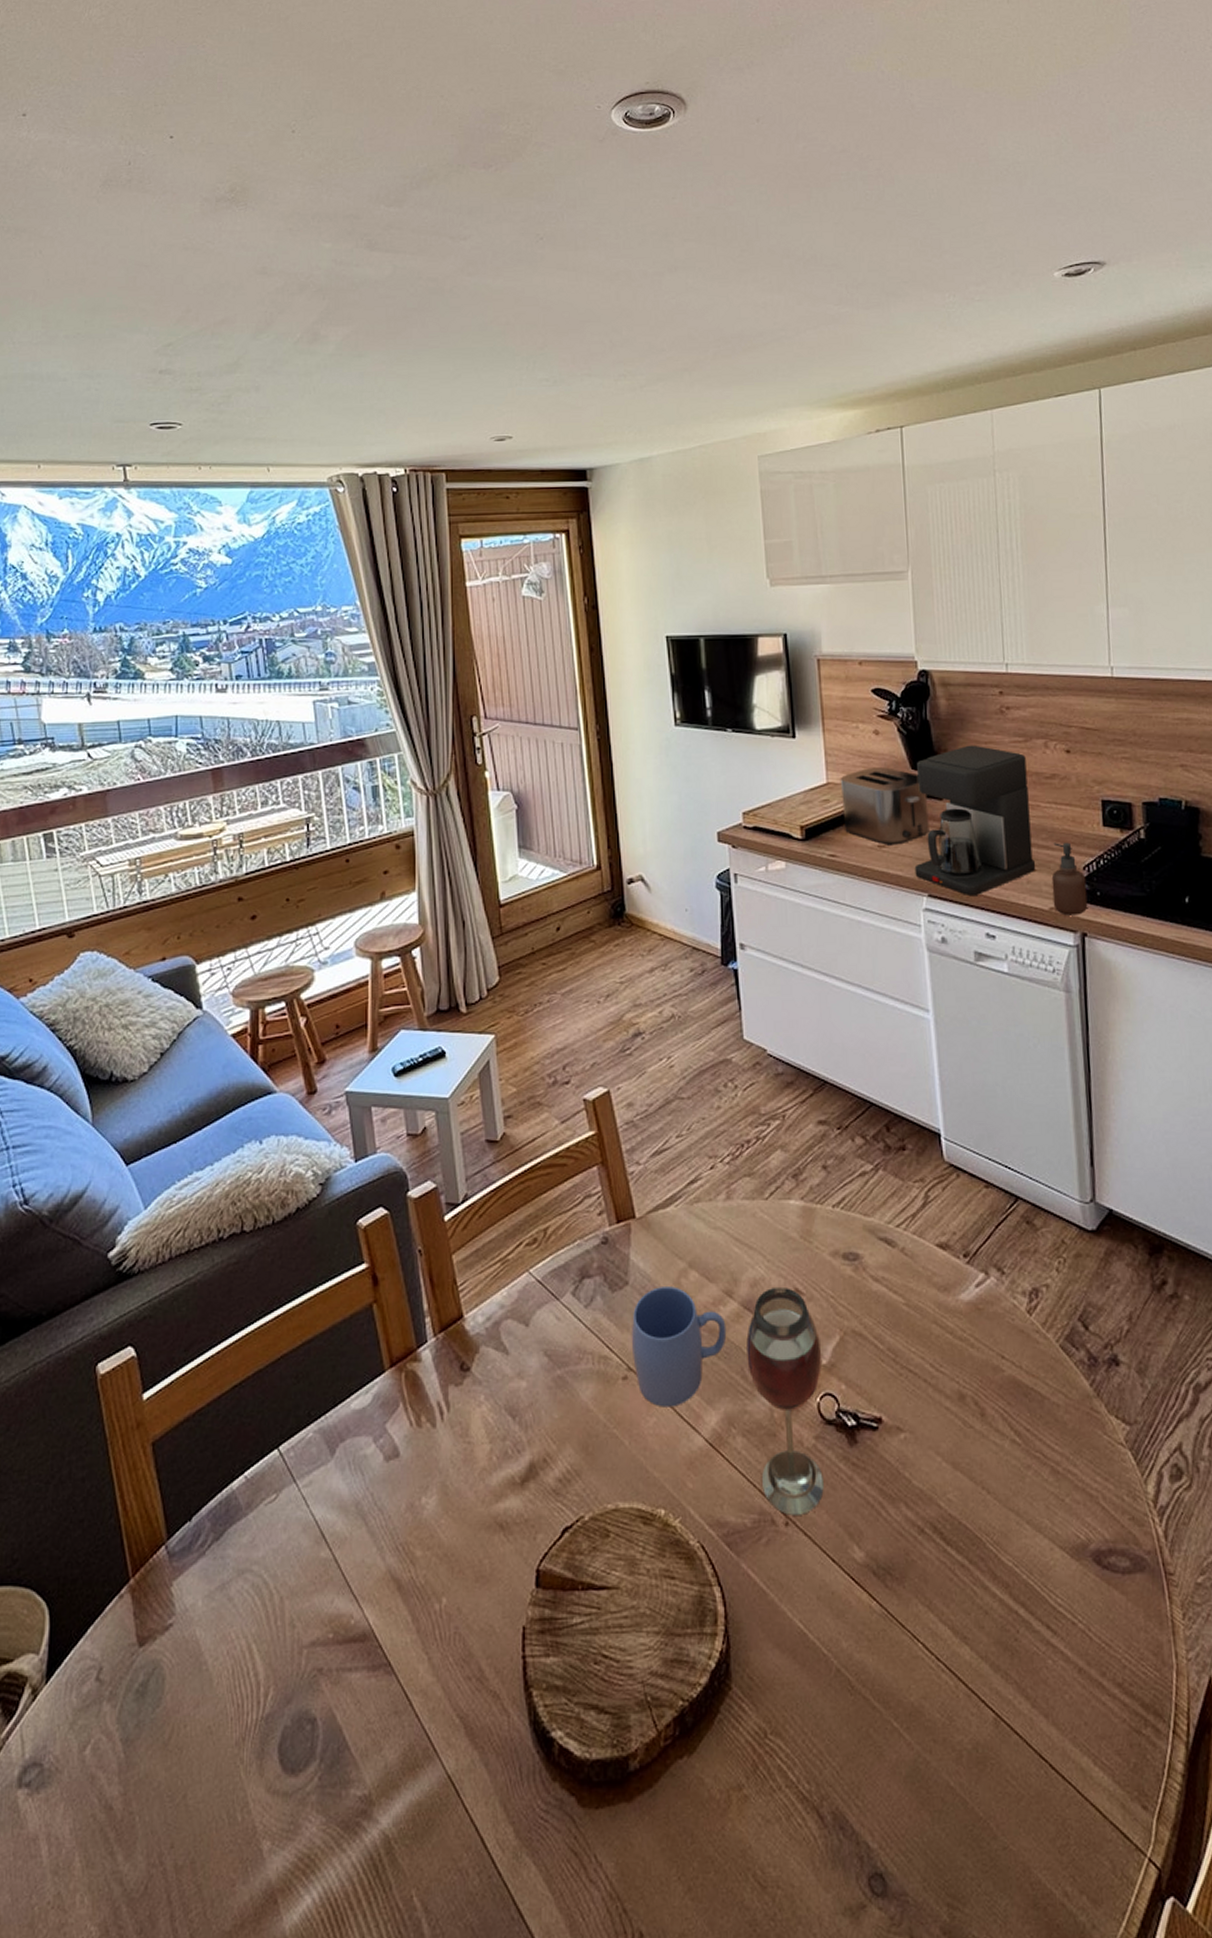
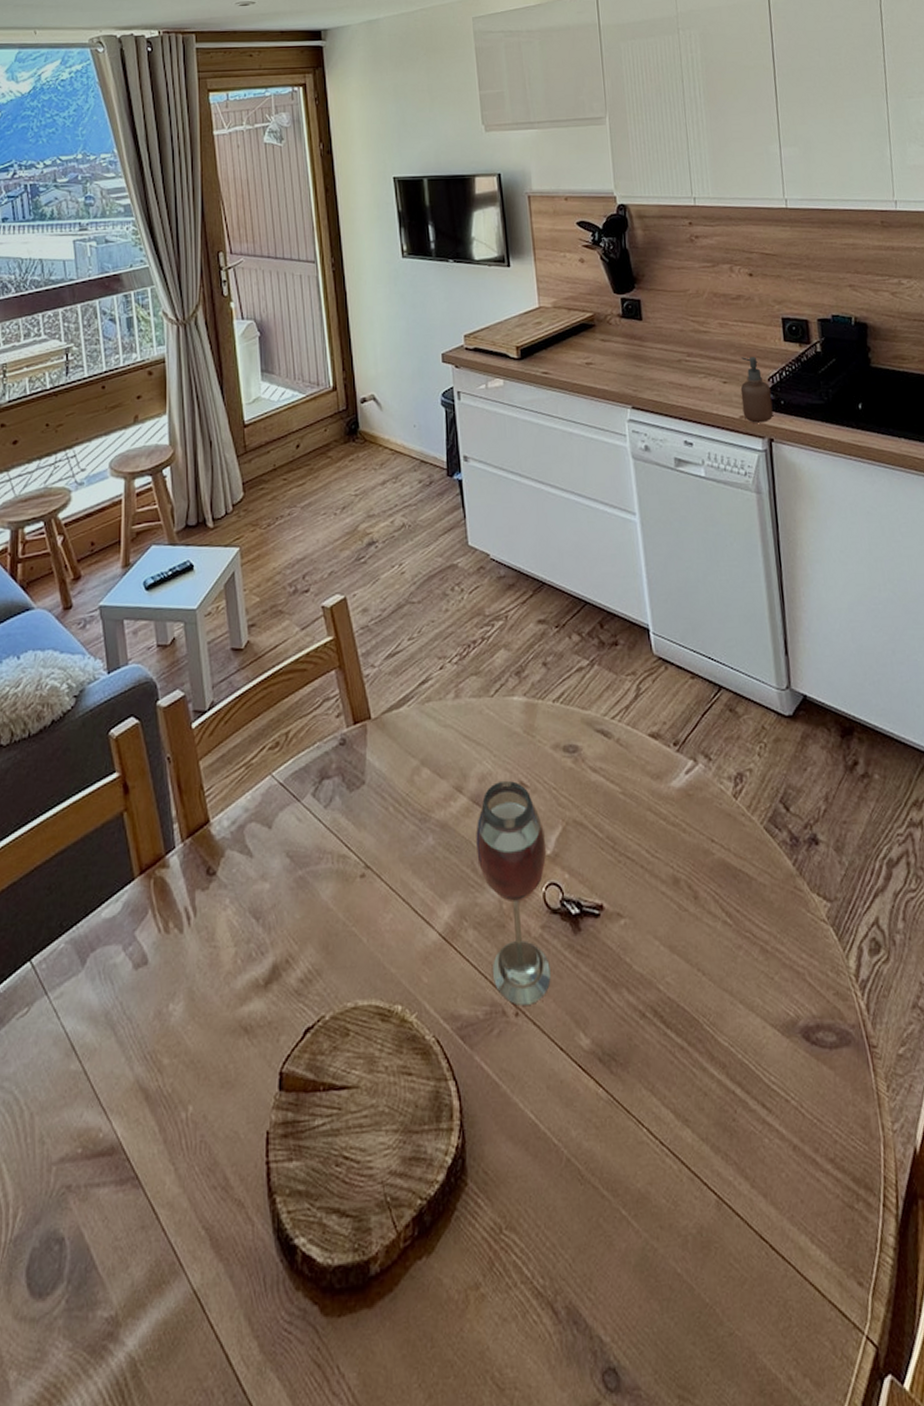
mug: present [631,1286,727,1407] -> none [368,784,458,904]
toaster: present [840,767,929,845] -> none [550,292,631,363]
coffee maker: present [914,745,1036,897] -> none [618,270,726,408]

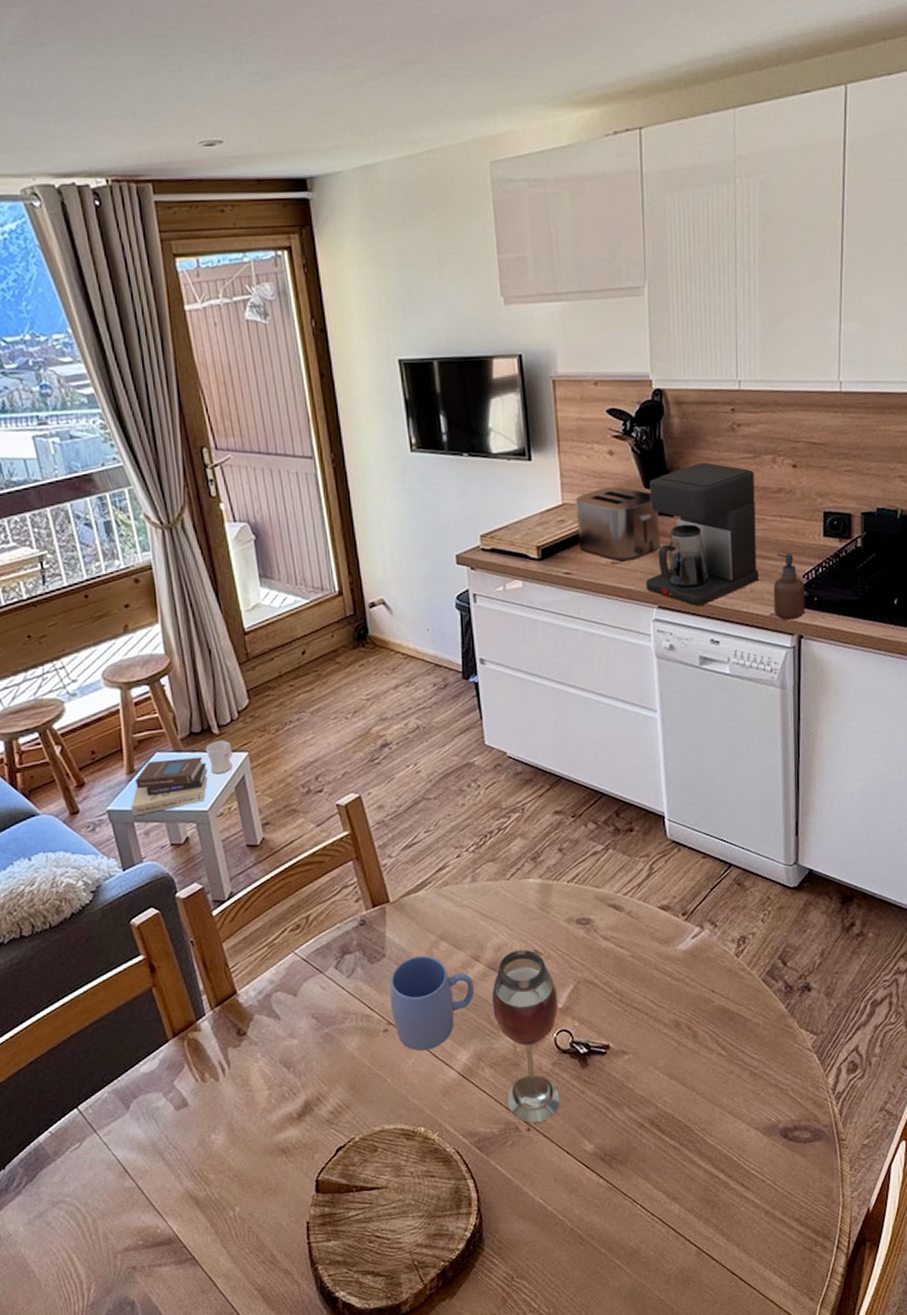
books: none [122,551,199,613] -> present [131,757,208,816]
mug: none [199,534,225,570] -> present [205,740,233,775]
mug: none [368,784,458,904] -> present [389,956,475,1051]
toaster: none [550,292,631,363] -> present [575,487,660,562]
coffee maker: none [618,270,726,408] -> present [645,462,759,607]

